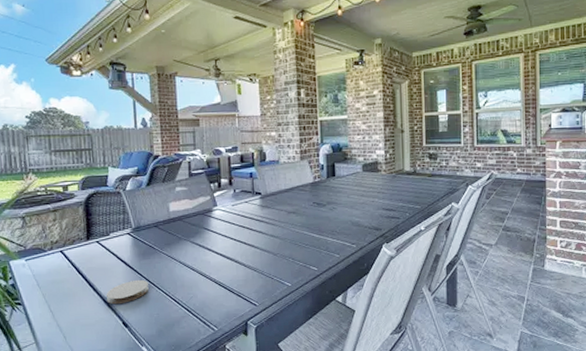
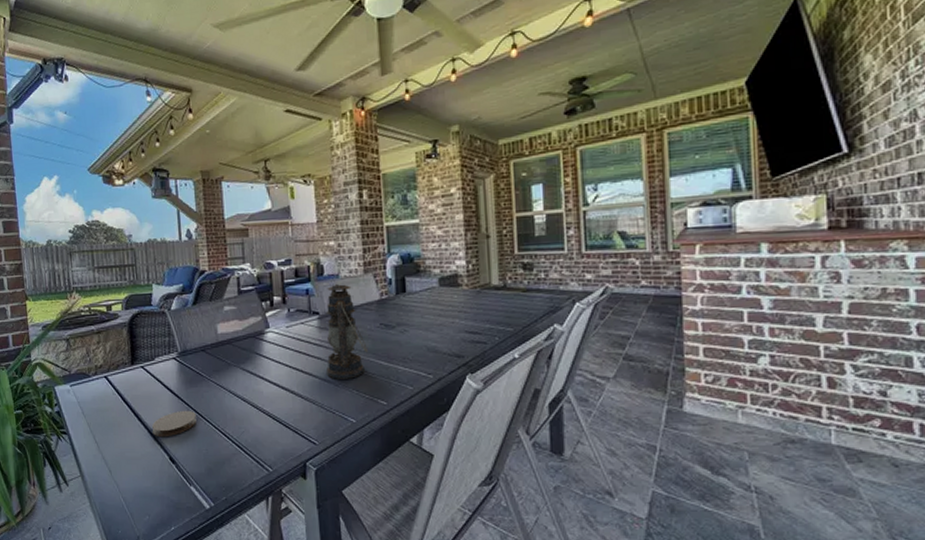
lantern: none [266,169,302,250] -> present [325,284,368,379]

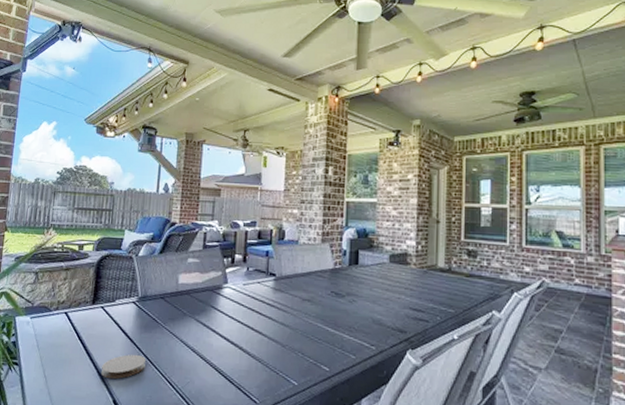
lantern: present [325,284,368,379] -> none [274,250,317,342]

